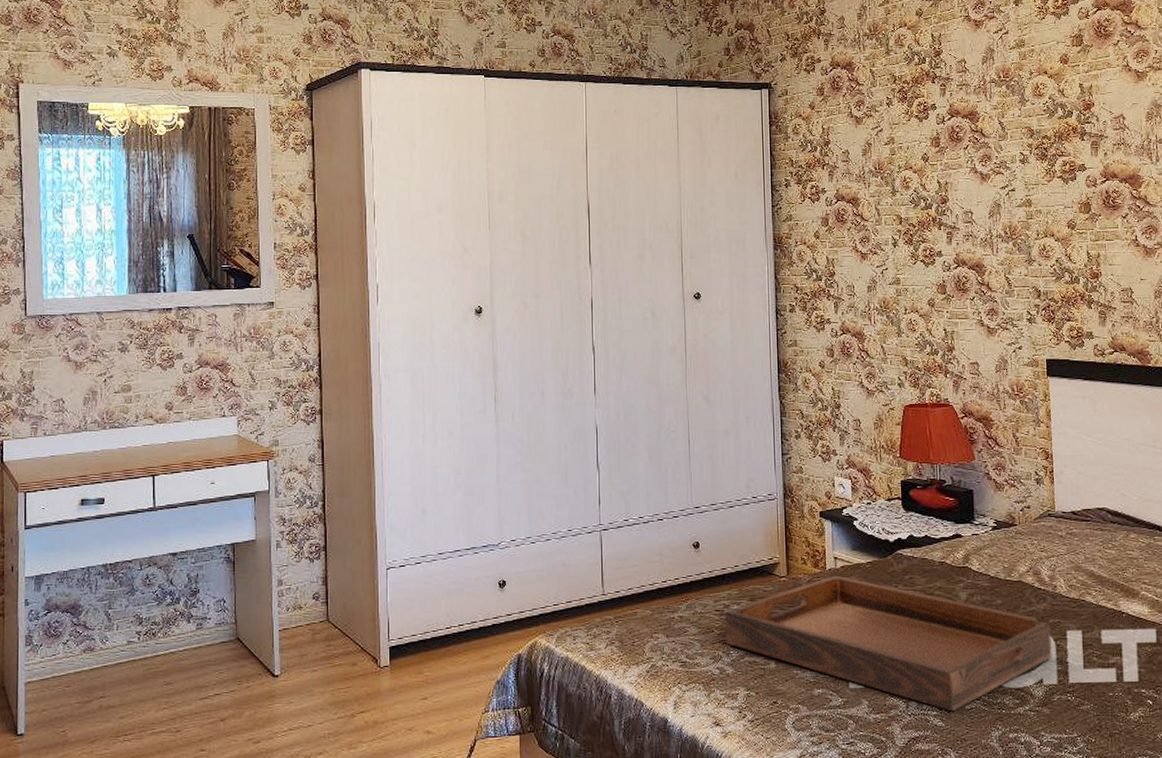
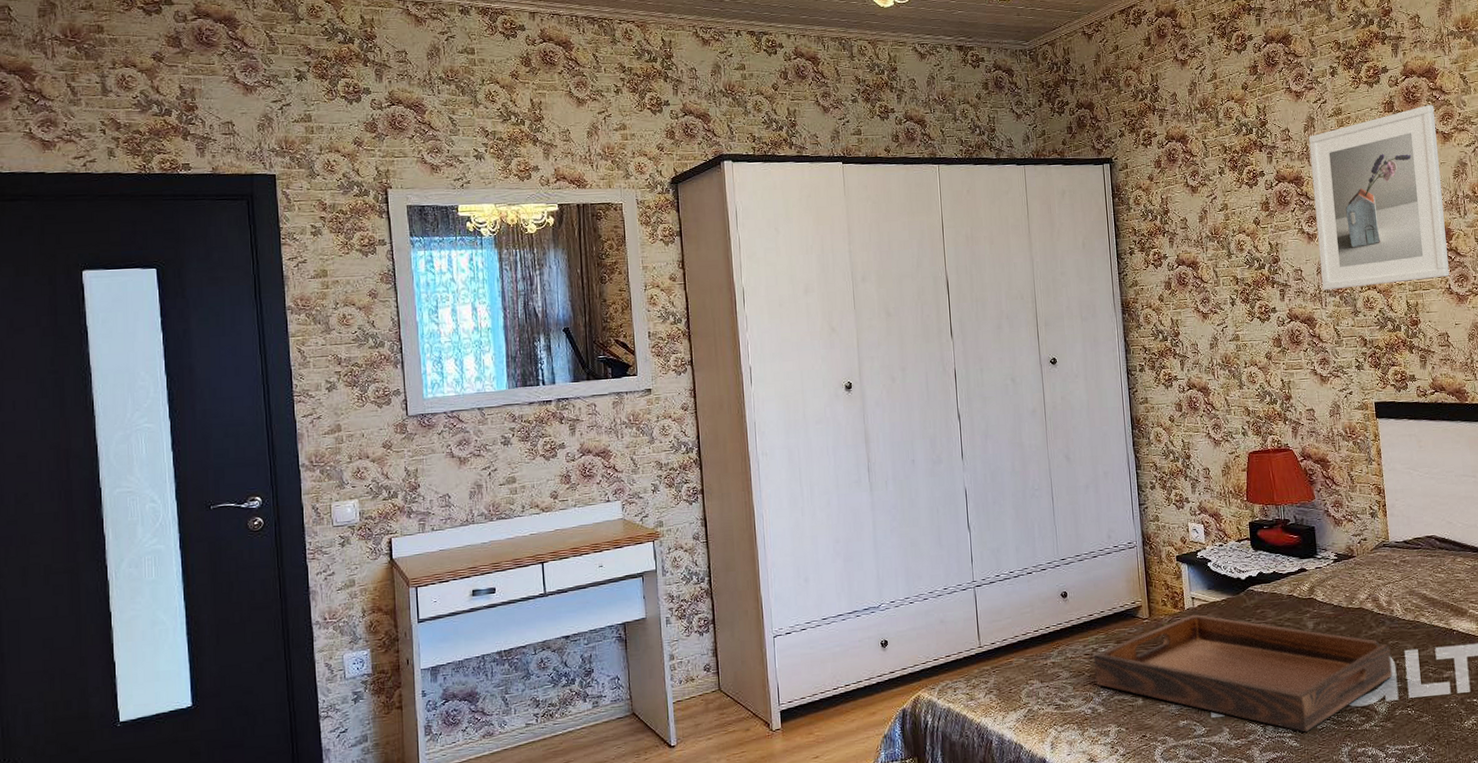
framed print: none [987,40,1136,236] -> present [1309,105,1449,291]

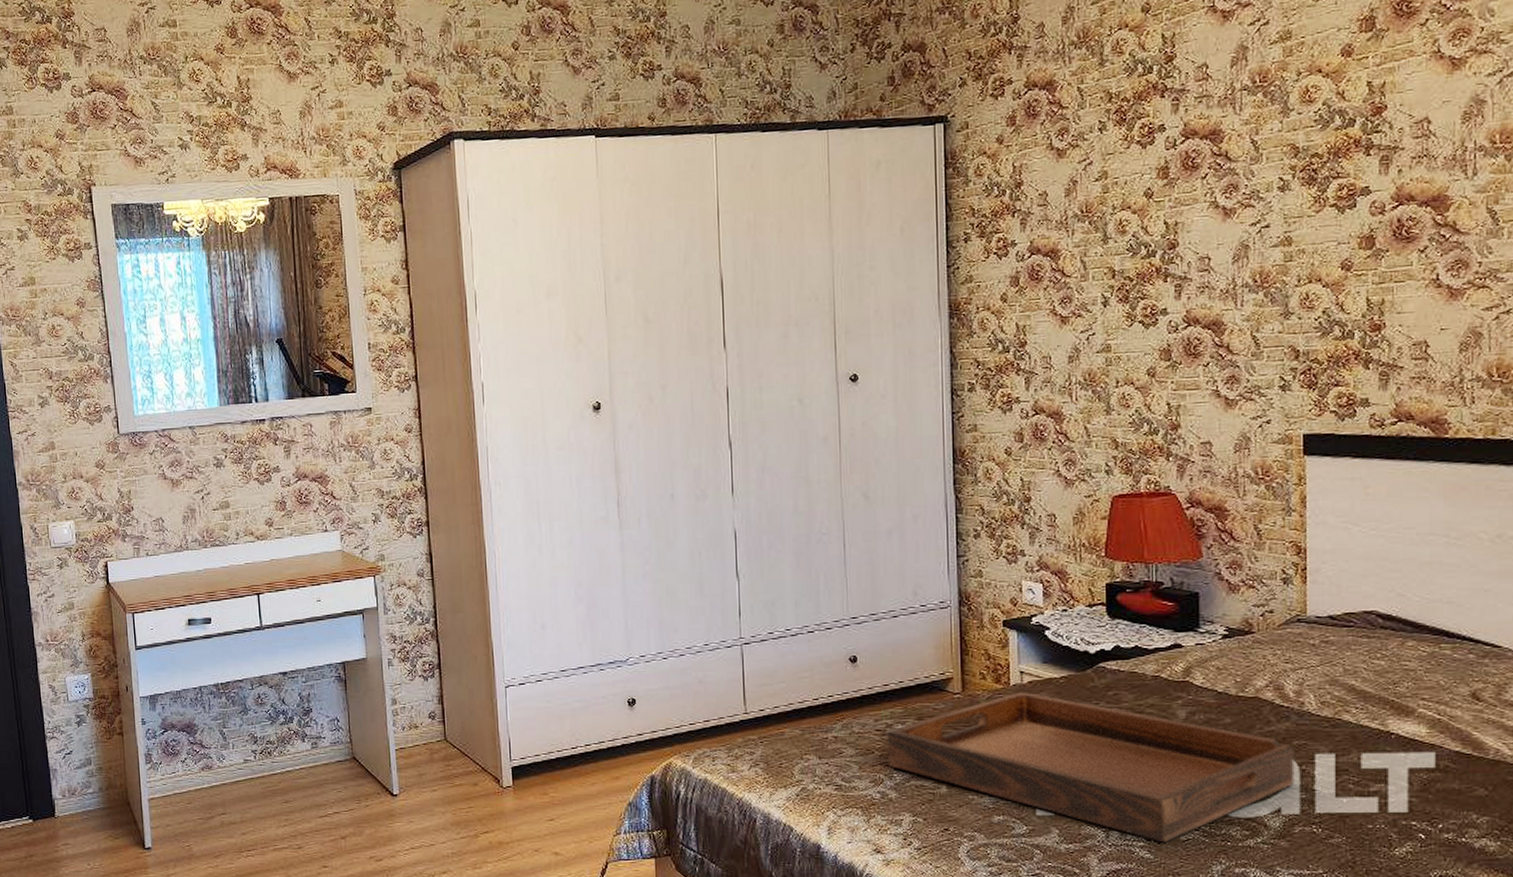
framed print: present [1309,105,1449,291] -> none [1237,18,1441,285]

